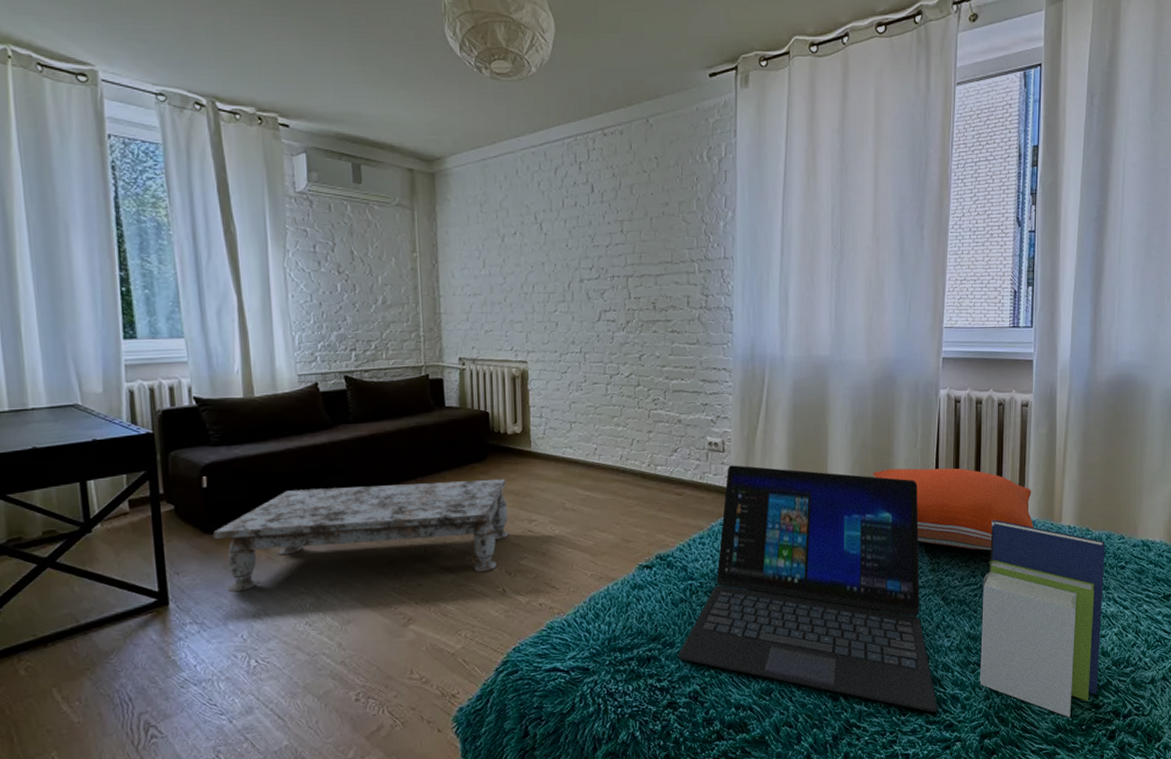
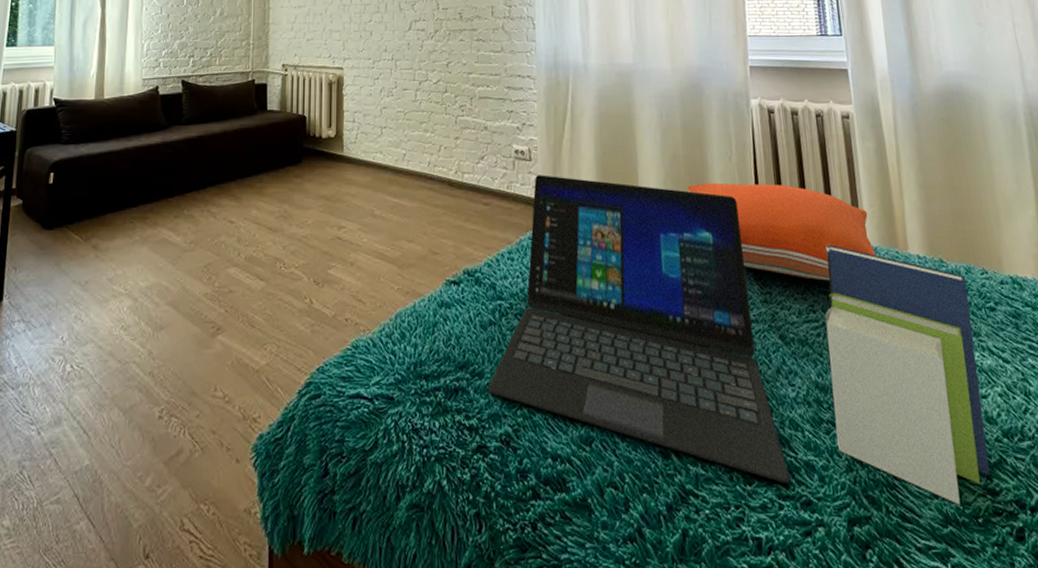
coffee table: present [213,479,509,593] -> none [51,183,319,291]

